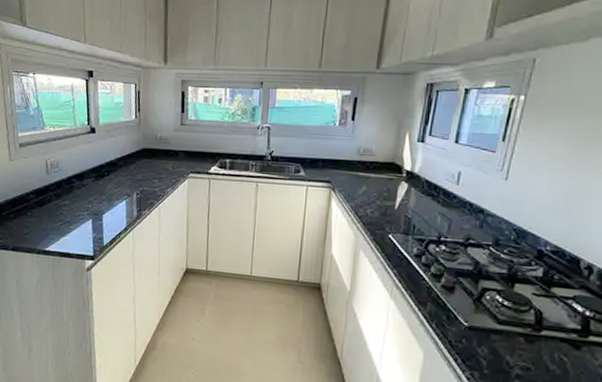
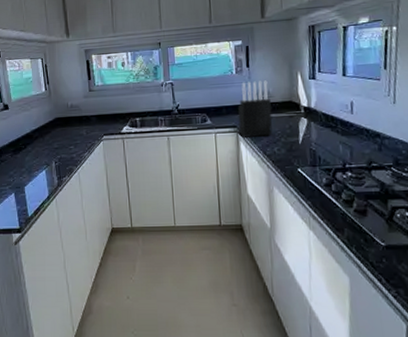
knife block: none [332,136,372,197] -> present [237,80,273,137]

